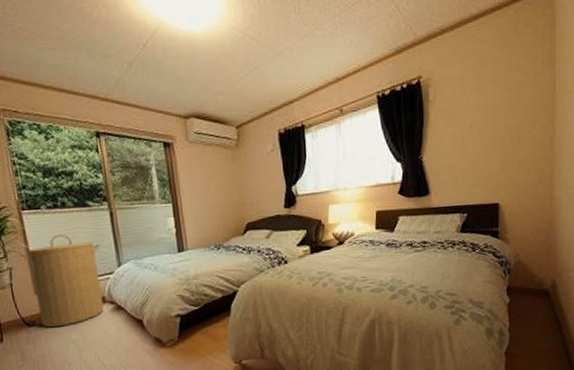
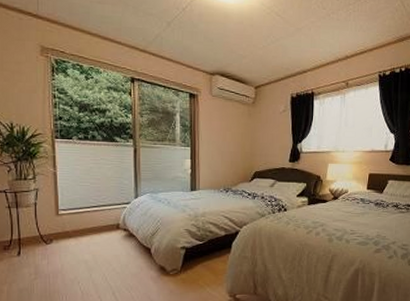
laundry hamper: present [19,234,104,328] -> none [47,164,122,247]

